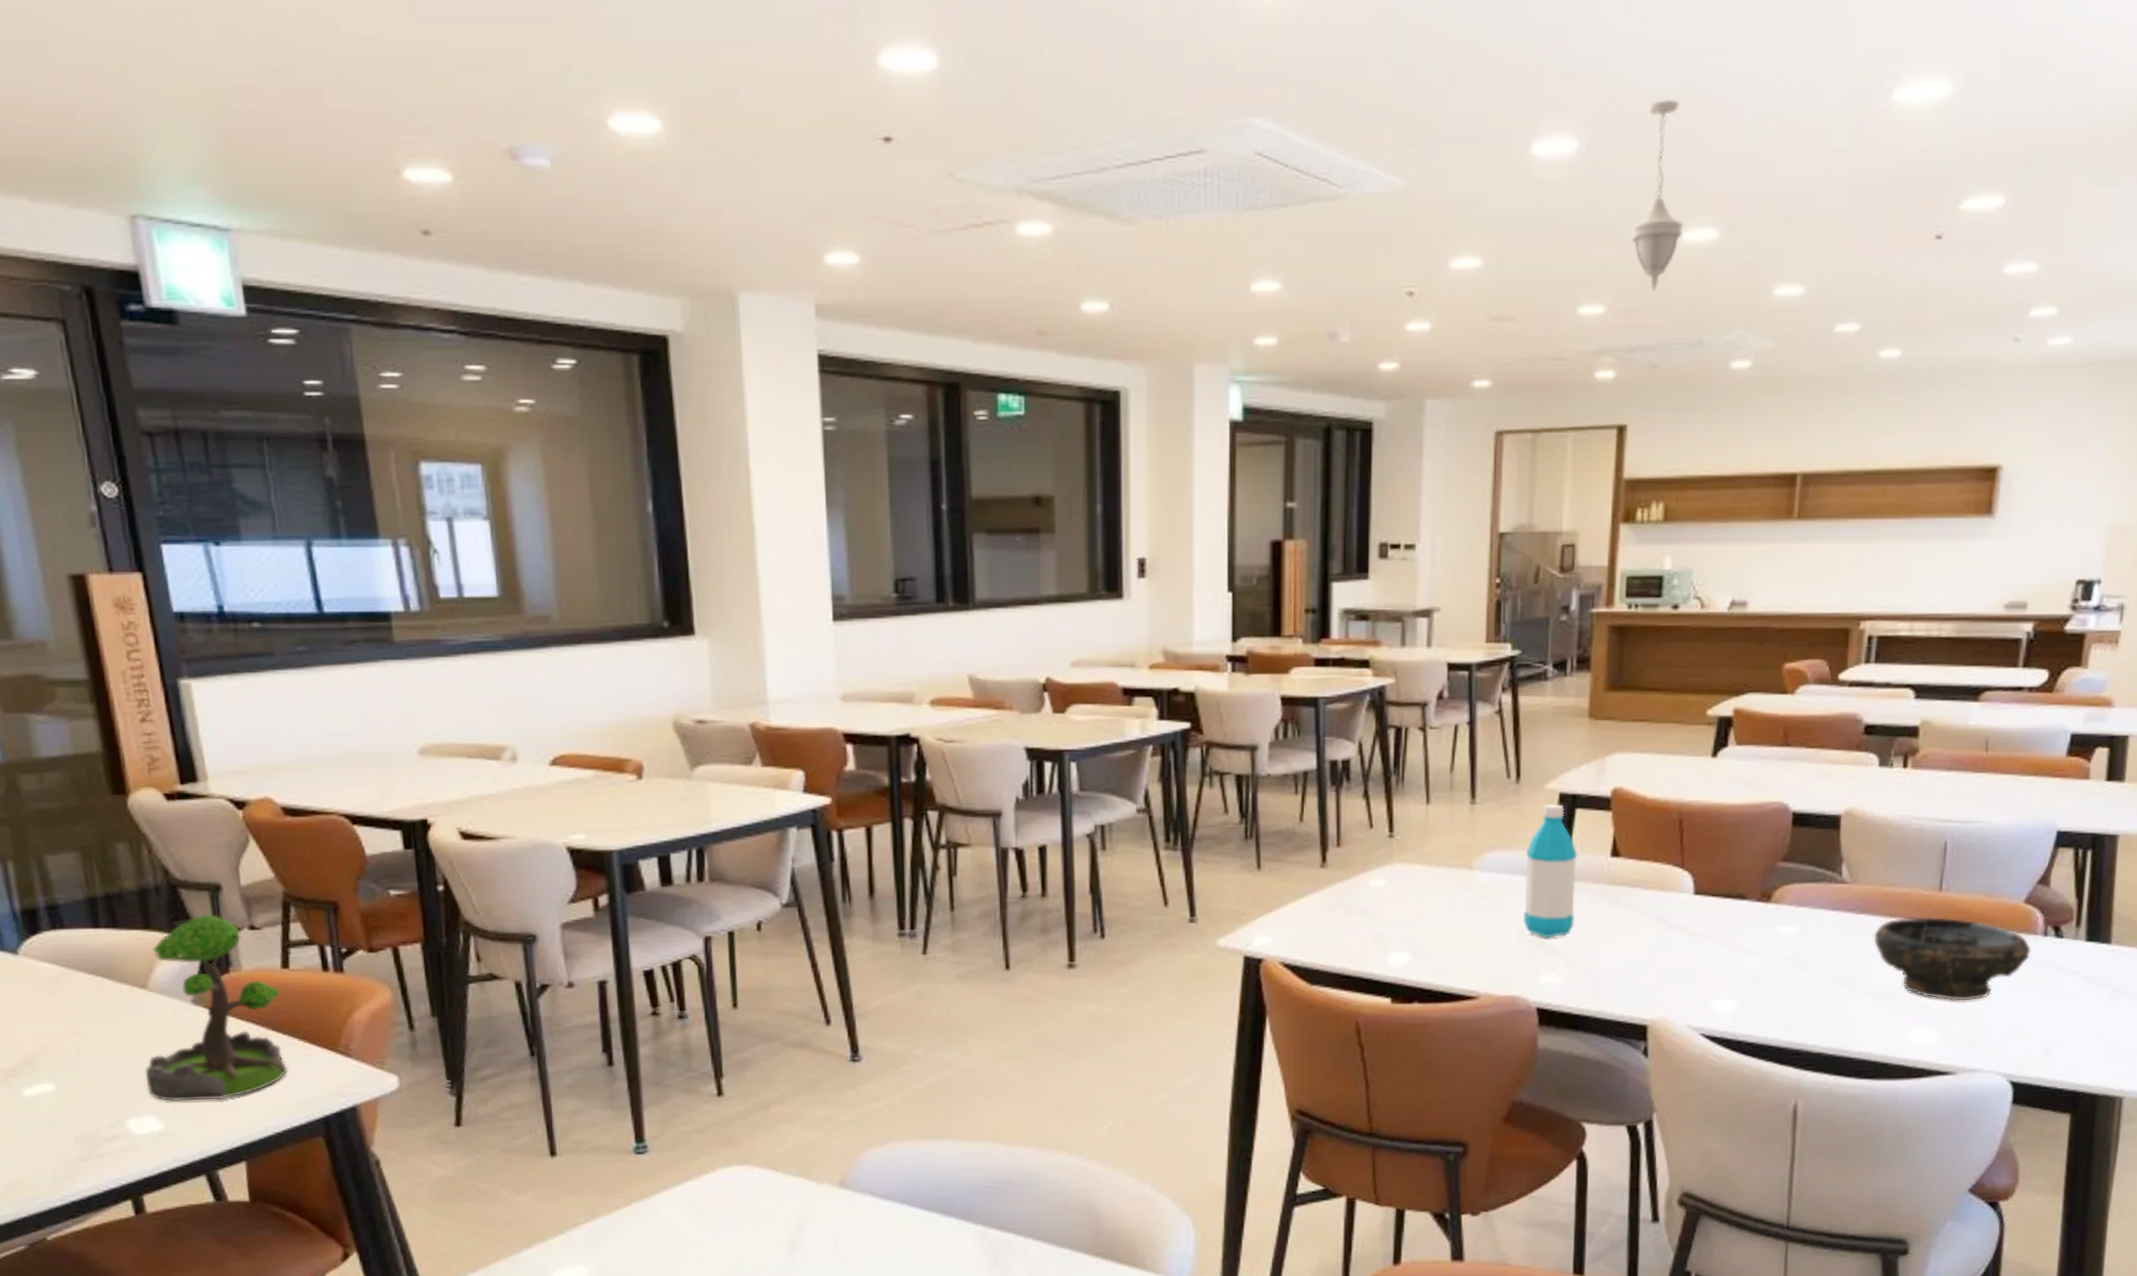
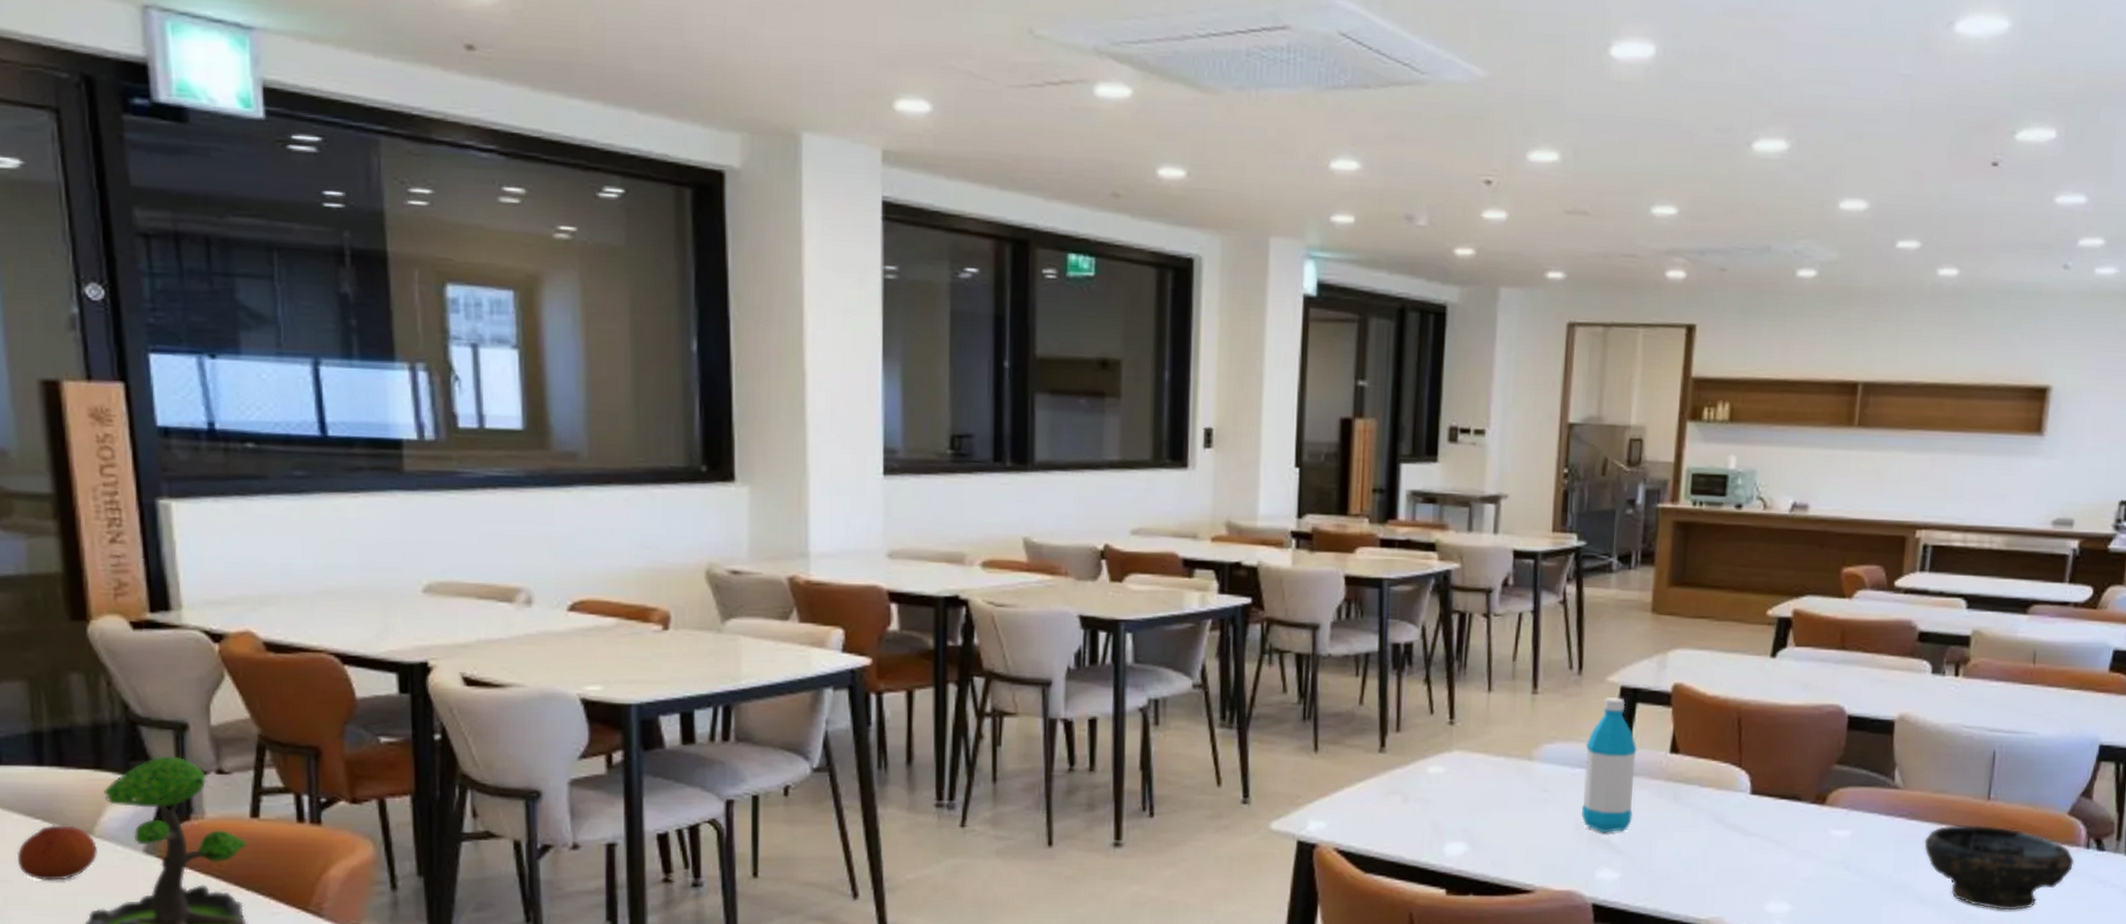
fruit: none [83,981,153,1031] -> present [16,825,99,881]
pendant light: present [1631,99,1683,291] -> none [1704,13,1755,197]

